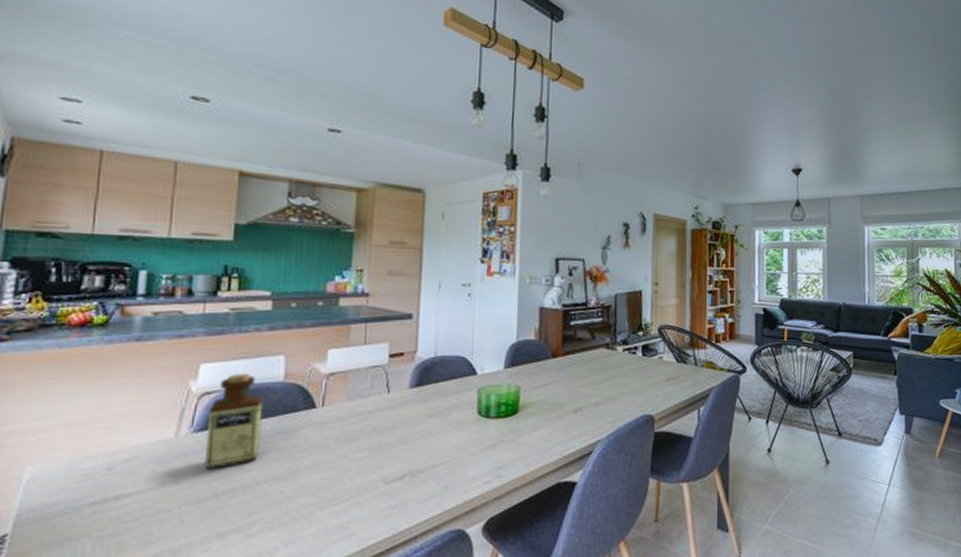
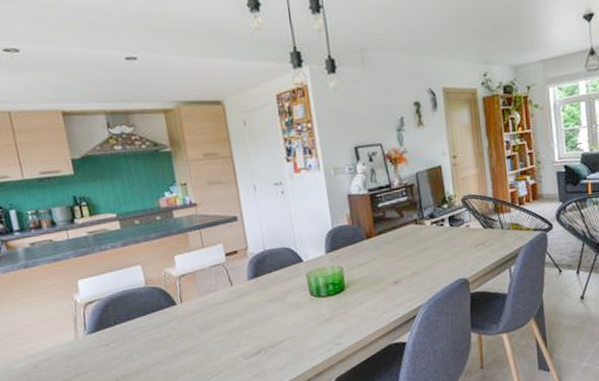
bottle: present [203,373,263,469] -> none [94,283,142,361]

